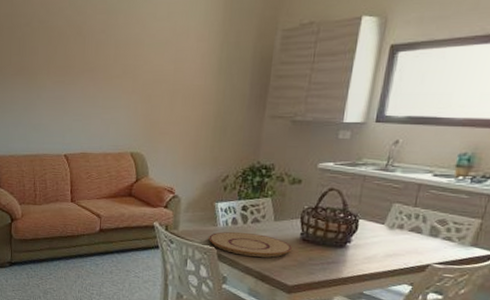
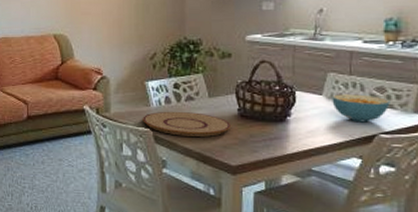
cereal bowl: none [392,224,450,253] -> present [332,94,390,123]

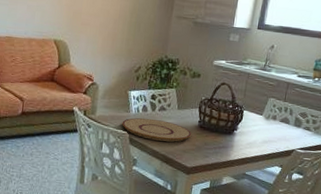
cereal bowl: present [332,94,390,123] -> none [268,115,308,140]

